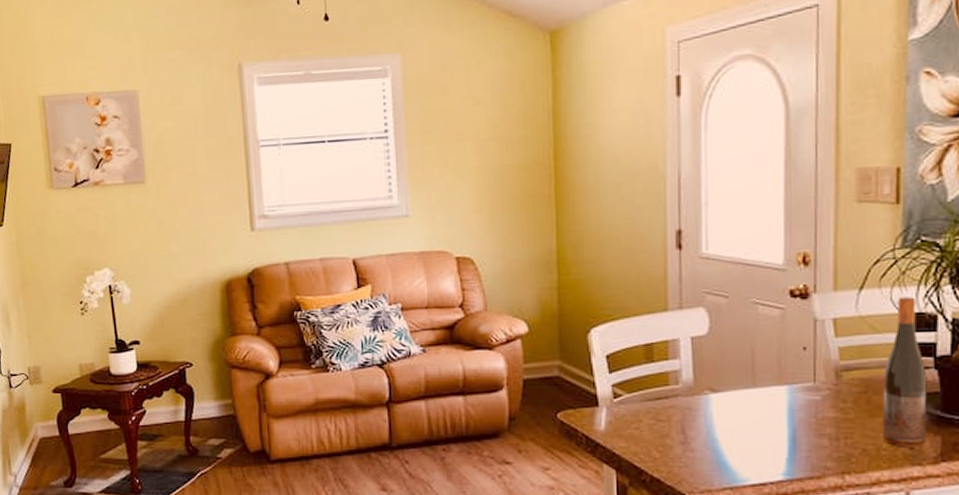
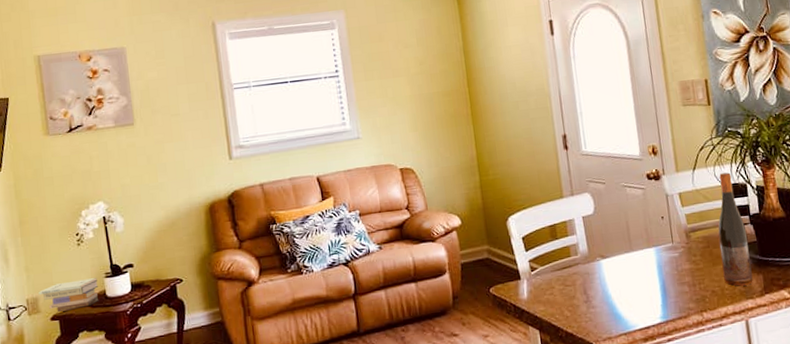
books: none [40,352,103,386] -> present [38,278,99,313]

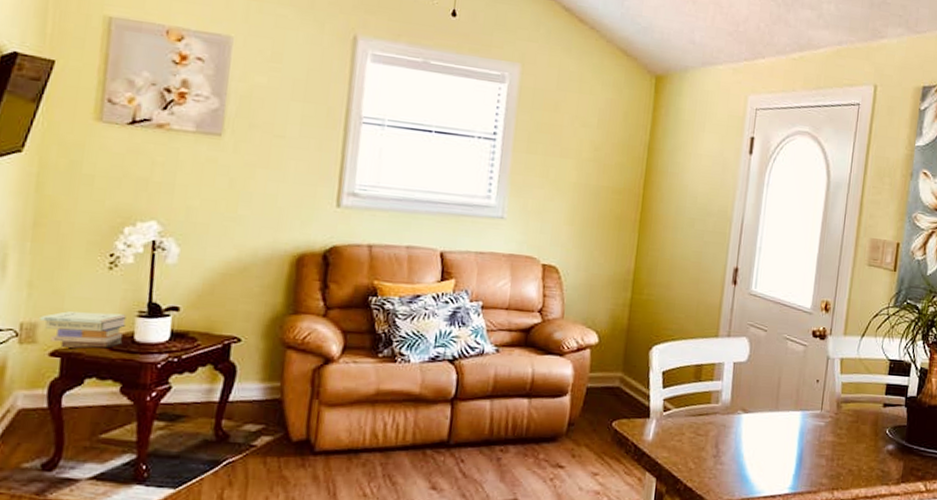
wine bottle: present [718,172,753,286] -> none [864,346,900,470]

